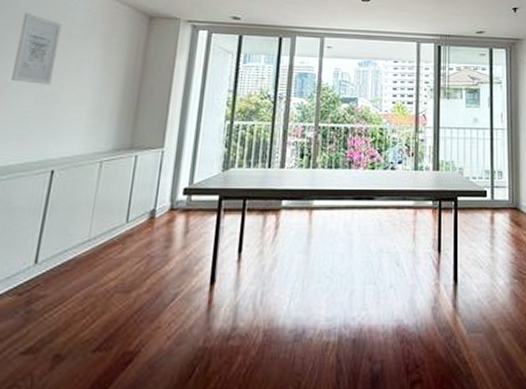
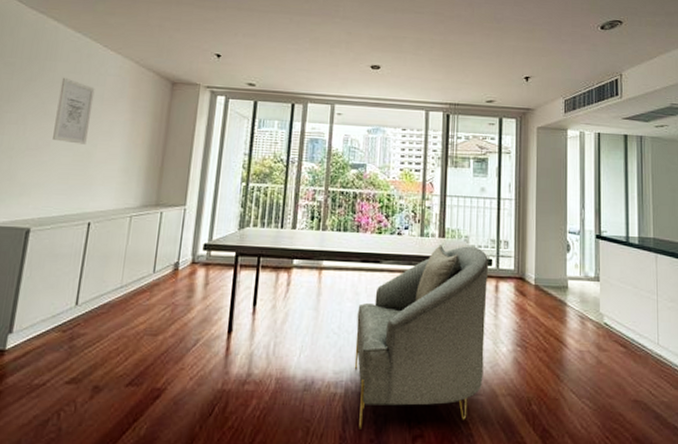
armchair: none [348,178,484,379] -> present [354,245,489,429]

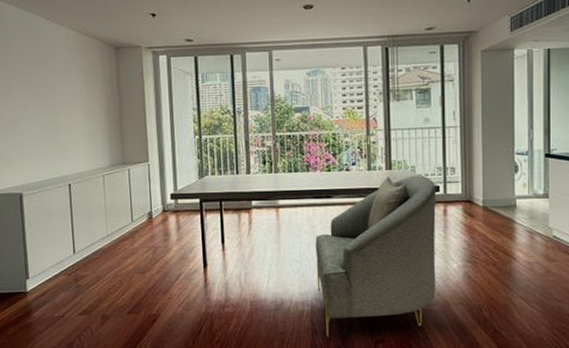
wall art: present [53,77,95,144] -> none [17,54,51,116]

